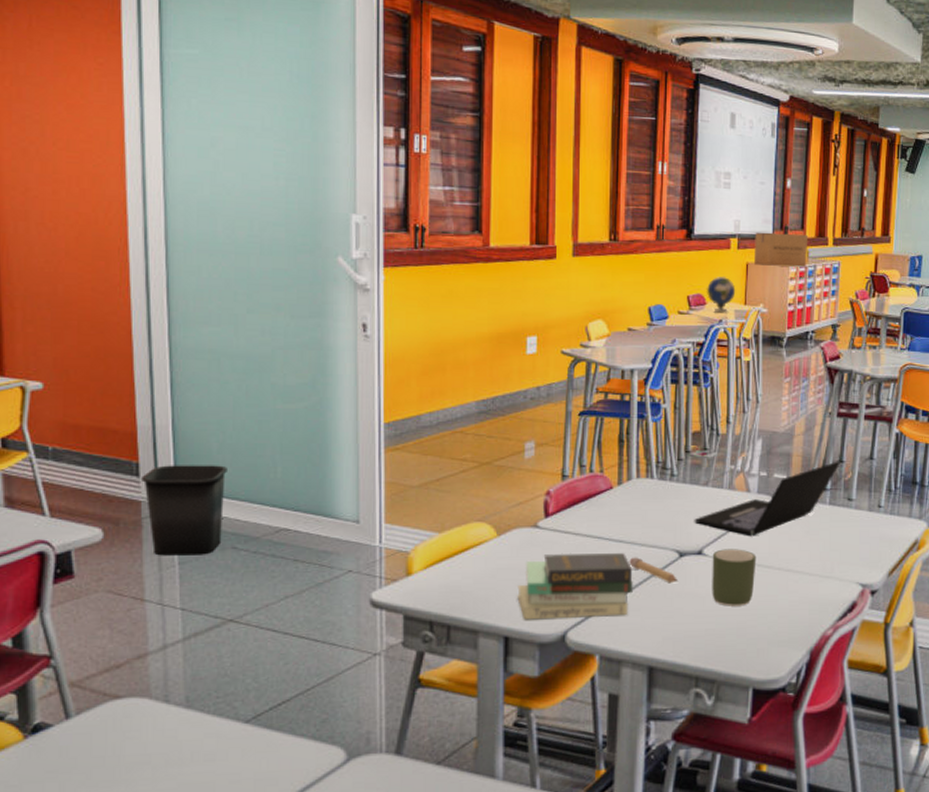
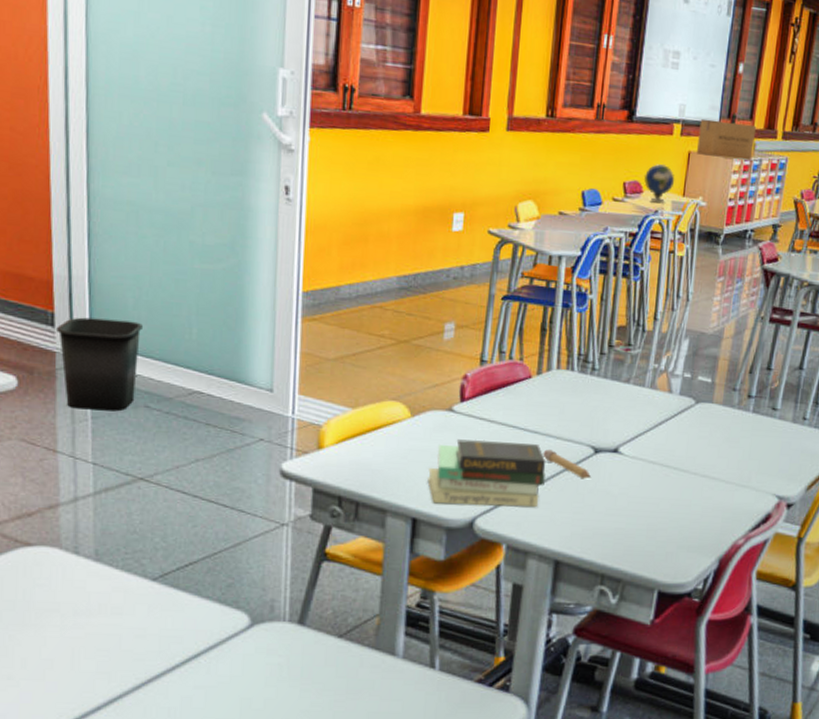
laptop: present [694,461,840,535] -> none [612,368,768,438]
mug: present [712,549,757,606] -> none [624,449,673,508]

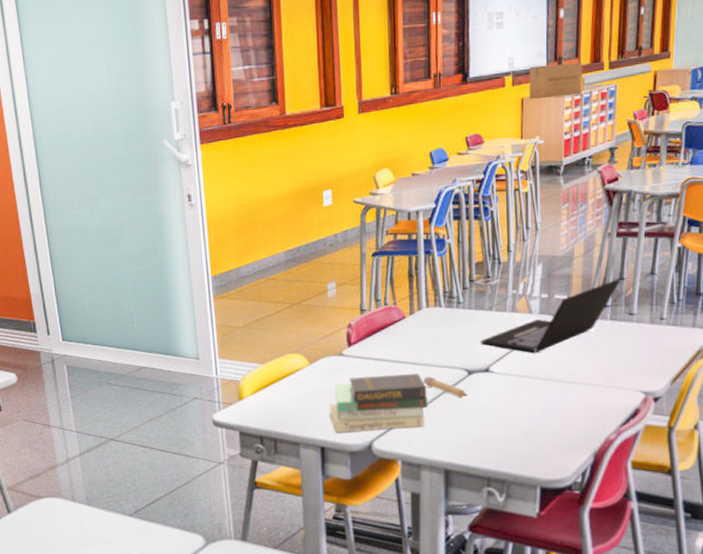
waste bin: present [57,317,143,412] -> none [38,320,99,392]
laptop: none [612,368,768,438] -> present [480,278,621,353]
globe: present [643,163,675,203] -> none [483,113,512,149]

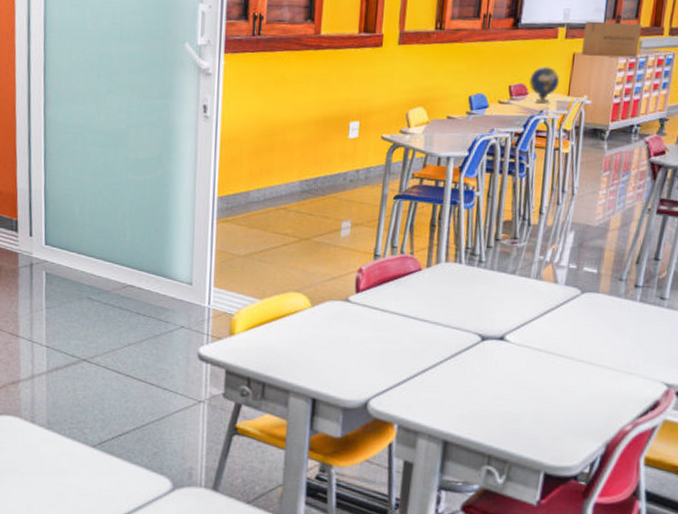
books: present [329,374,429,433] -> none [326,327,435,390]
pencil: present [423,376,469,398] -> none [432,337,479,365]
laptop: present [480,278,621,353] -> none [498,258,656,326]
globe: none [483,113,512,149] -> present [528,66,560,104]

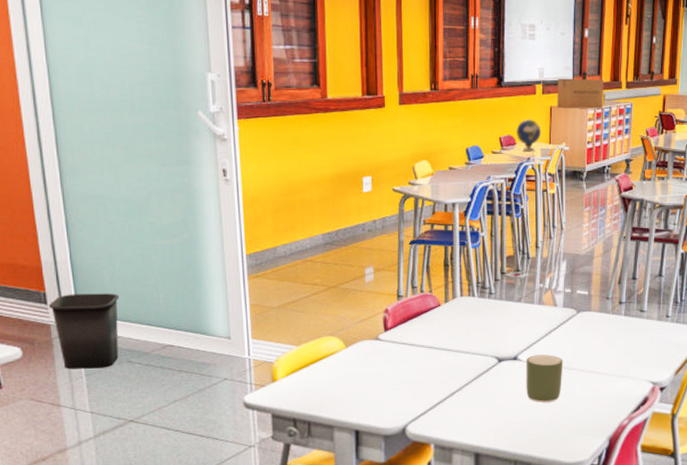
waste bin: none [19,223,86,303] -> present [49,293,119,369]
mug: none [510,336,559,393] -> present [526,354,563,403]

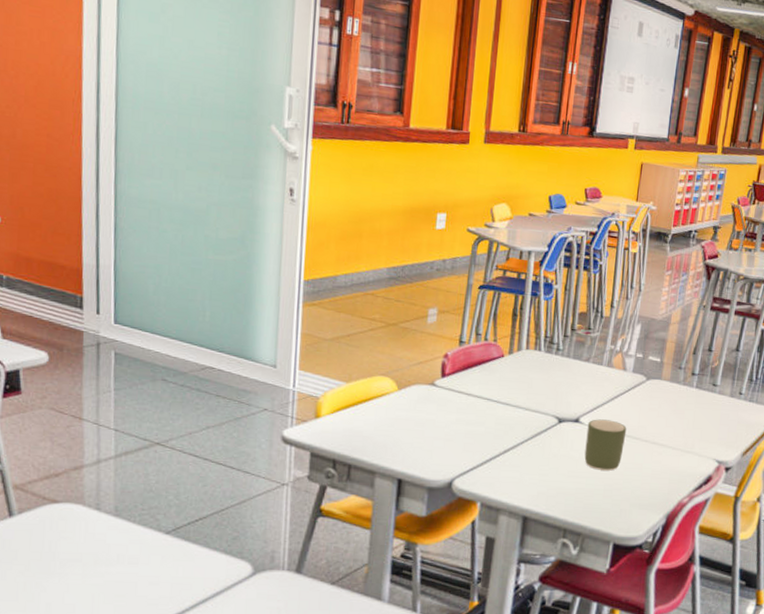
waste bin: present [49,293,119,369] -> none [85,301,162,384]
globe: present [515,118,542,152] -> none [602,173,630,207]
box: present [557,78,604,109] -> none [648,135,700,171]

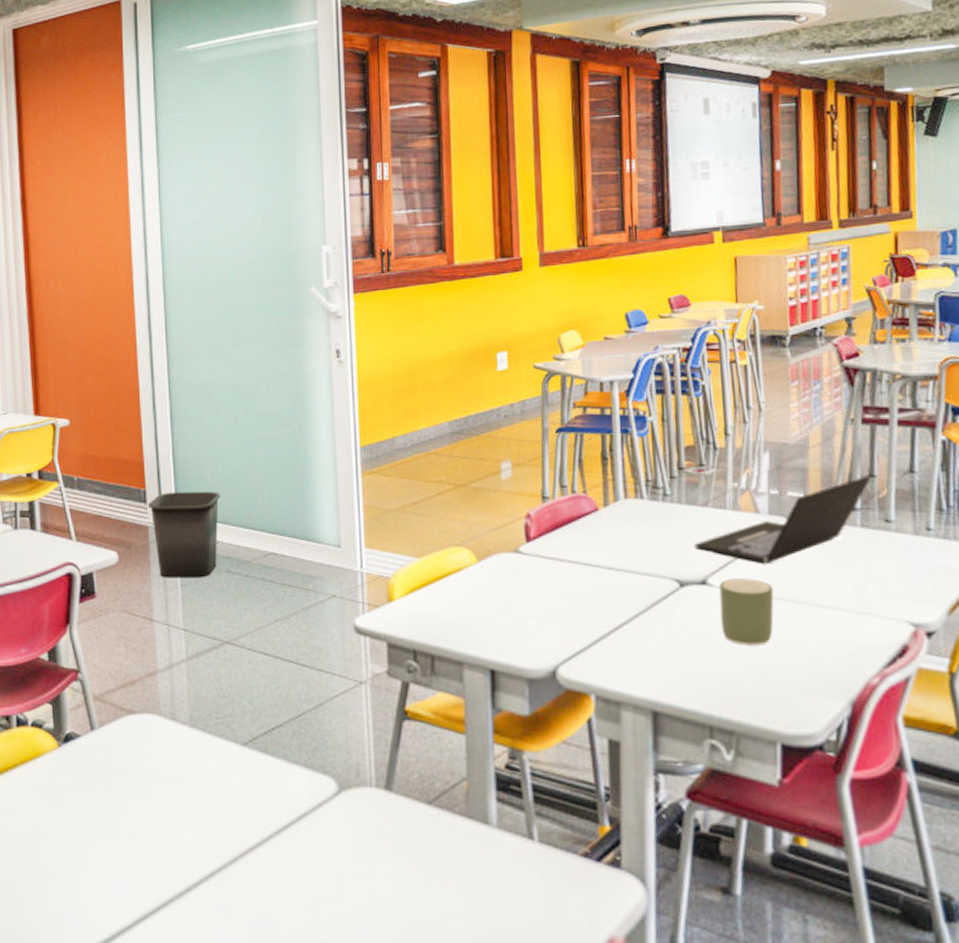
waste bin: none [85,301,162,384] -> present [149,491,220,578]
laptop: none [574,349,709,409] -> present [694,475,871,563]

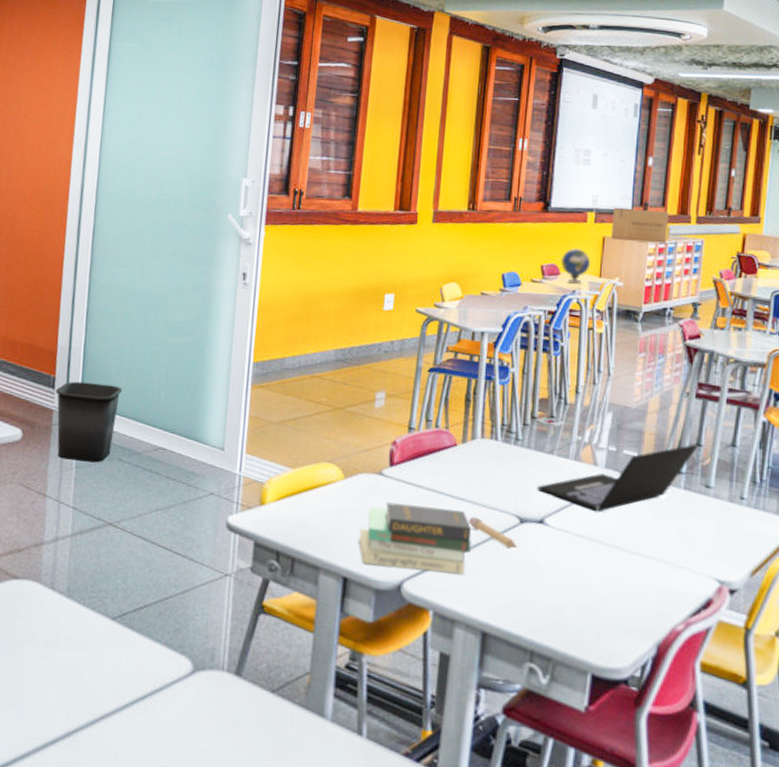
books: none [501,580,630,653] -> present [358,502,472,574]
pencil: none [622,586,681,617] -> present [468,516,518,549]
globe: none [689,273,725,314] -> present [560,248,591,284]
mug: present [719,578,774,645] -> none [552,521,602,584]
box: none [742,219,808,258] -> present [611,207,670,244]

